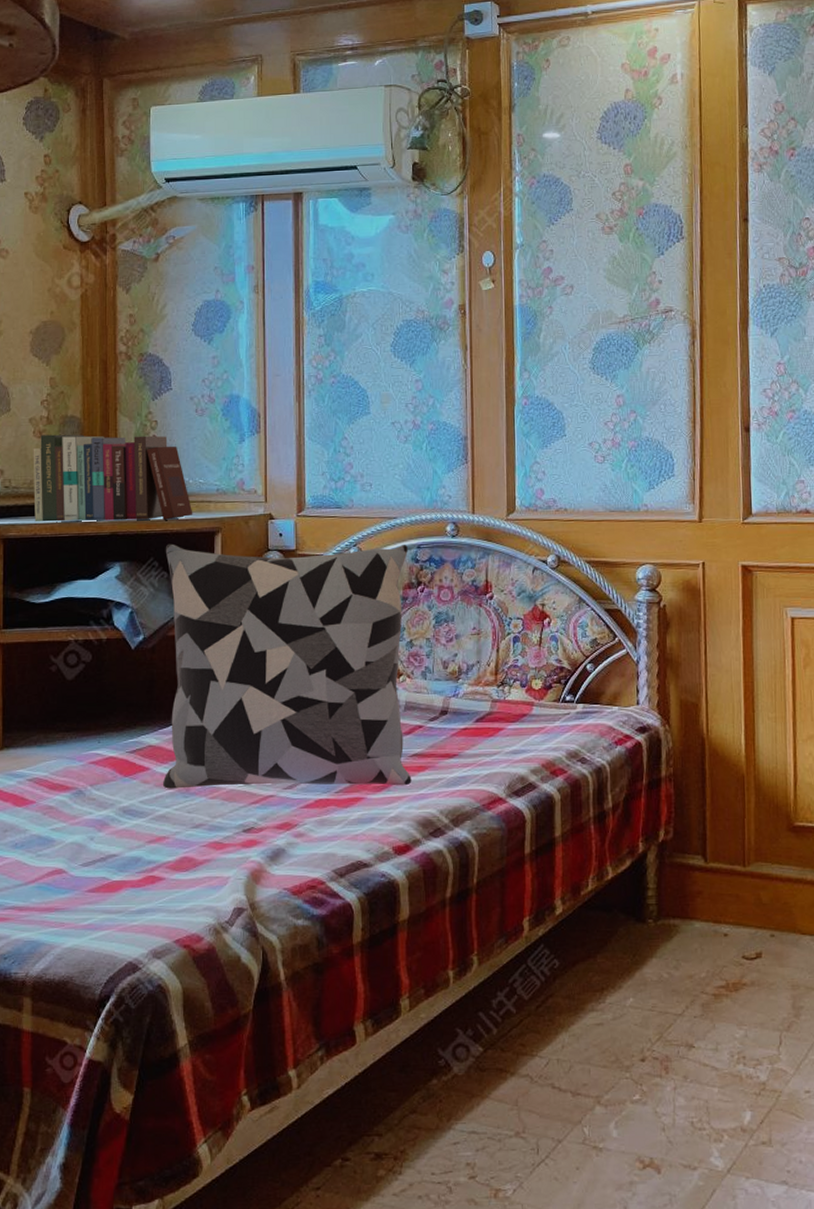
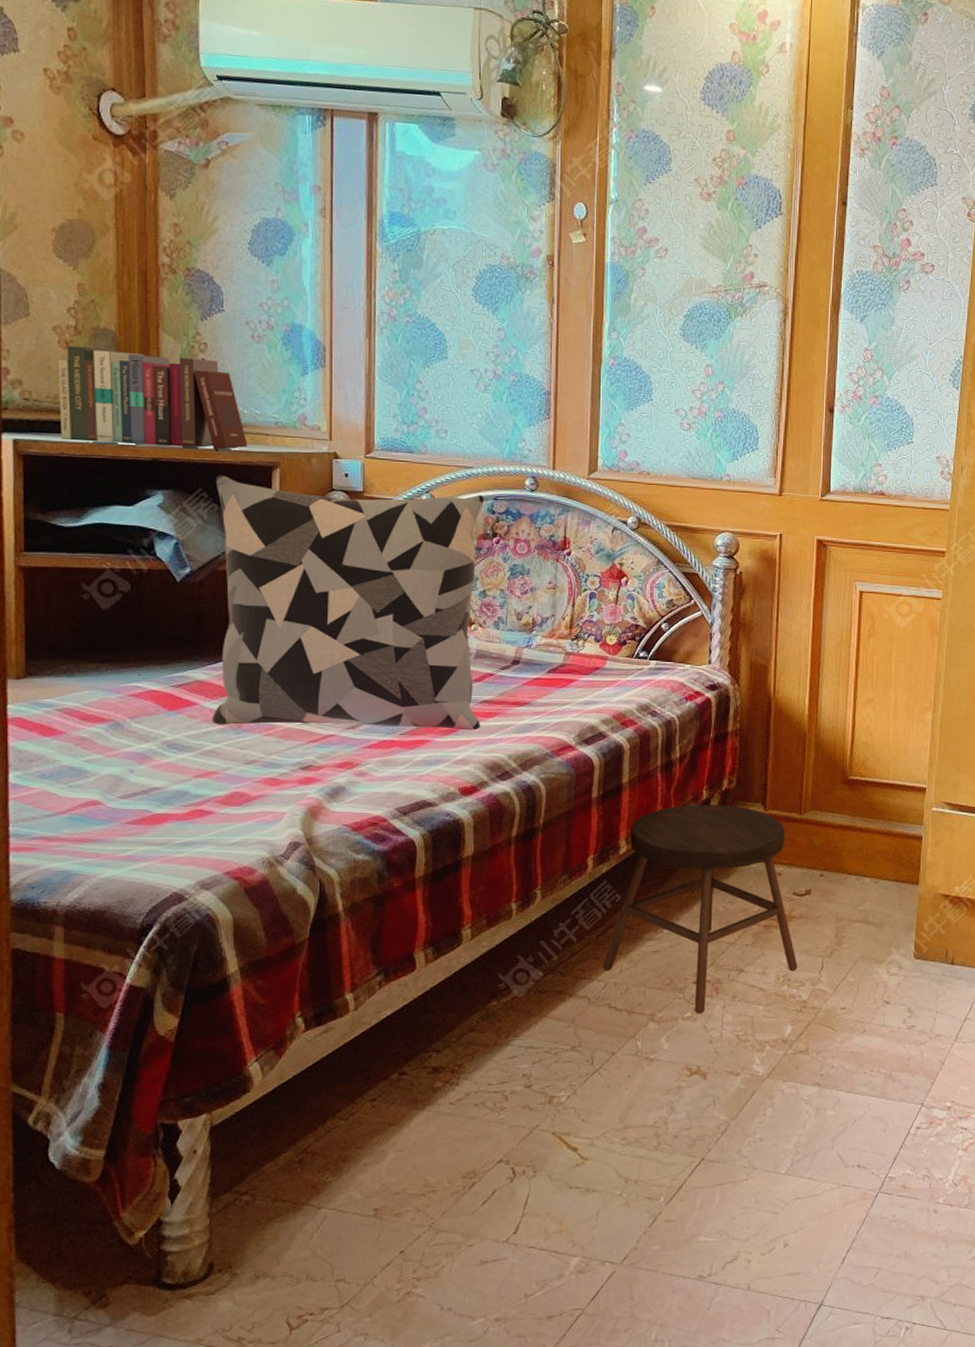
stool: none [544,858,753,1097] -> present [602,805,798,1014]

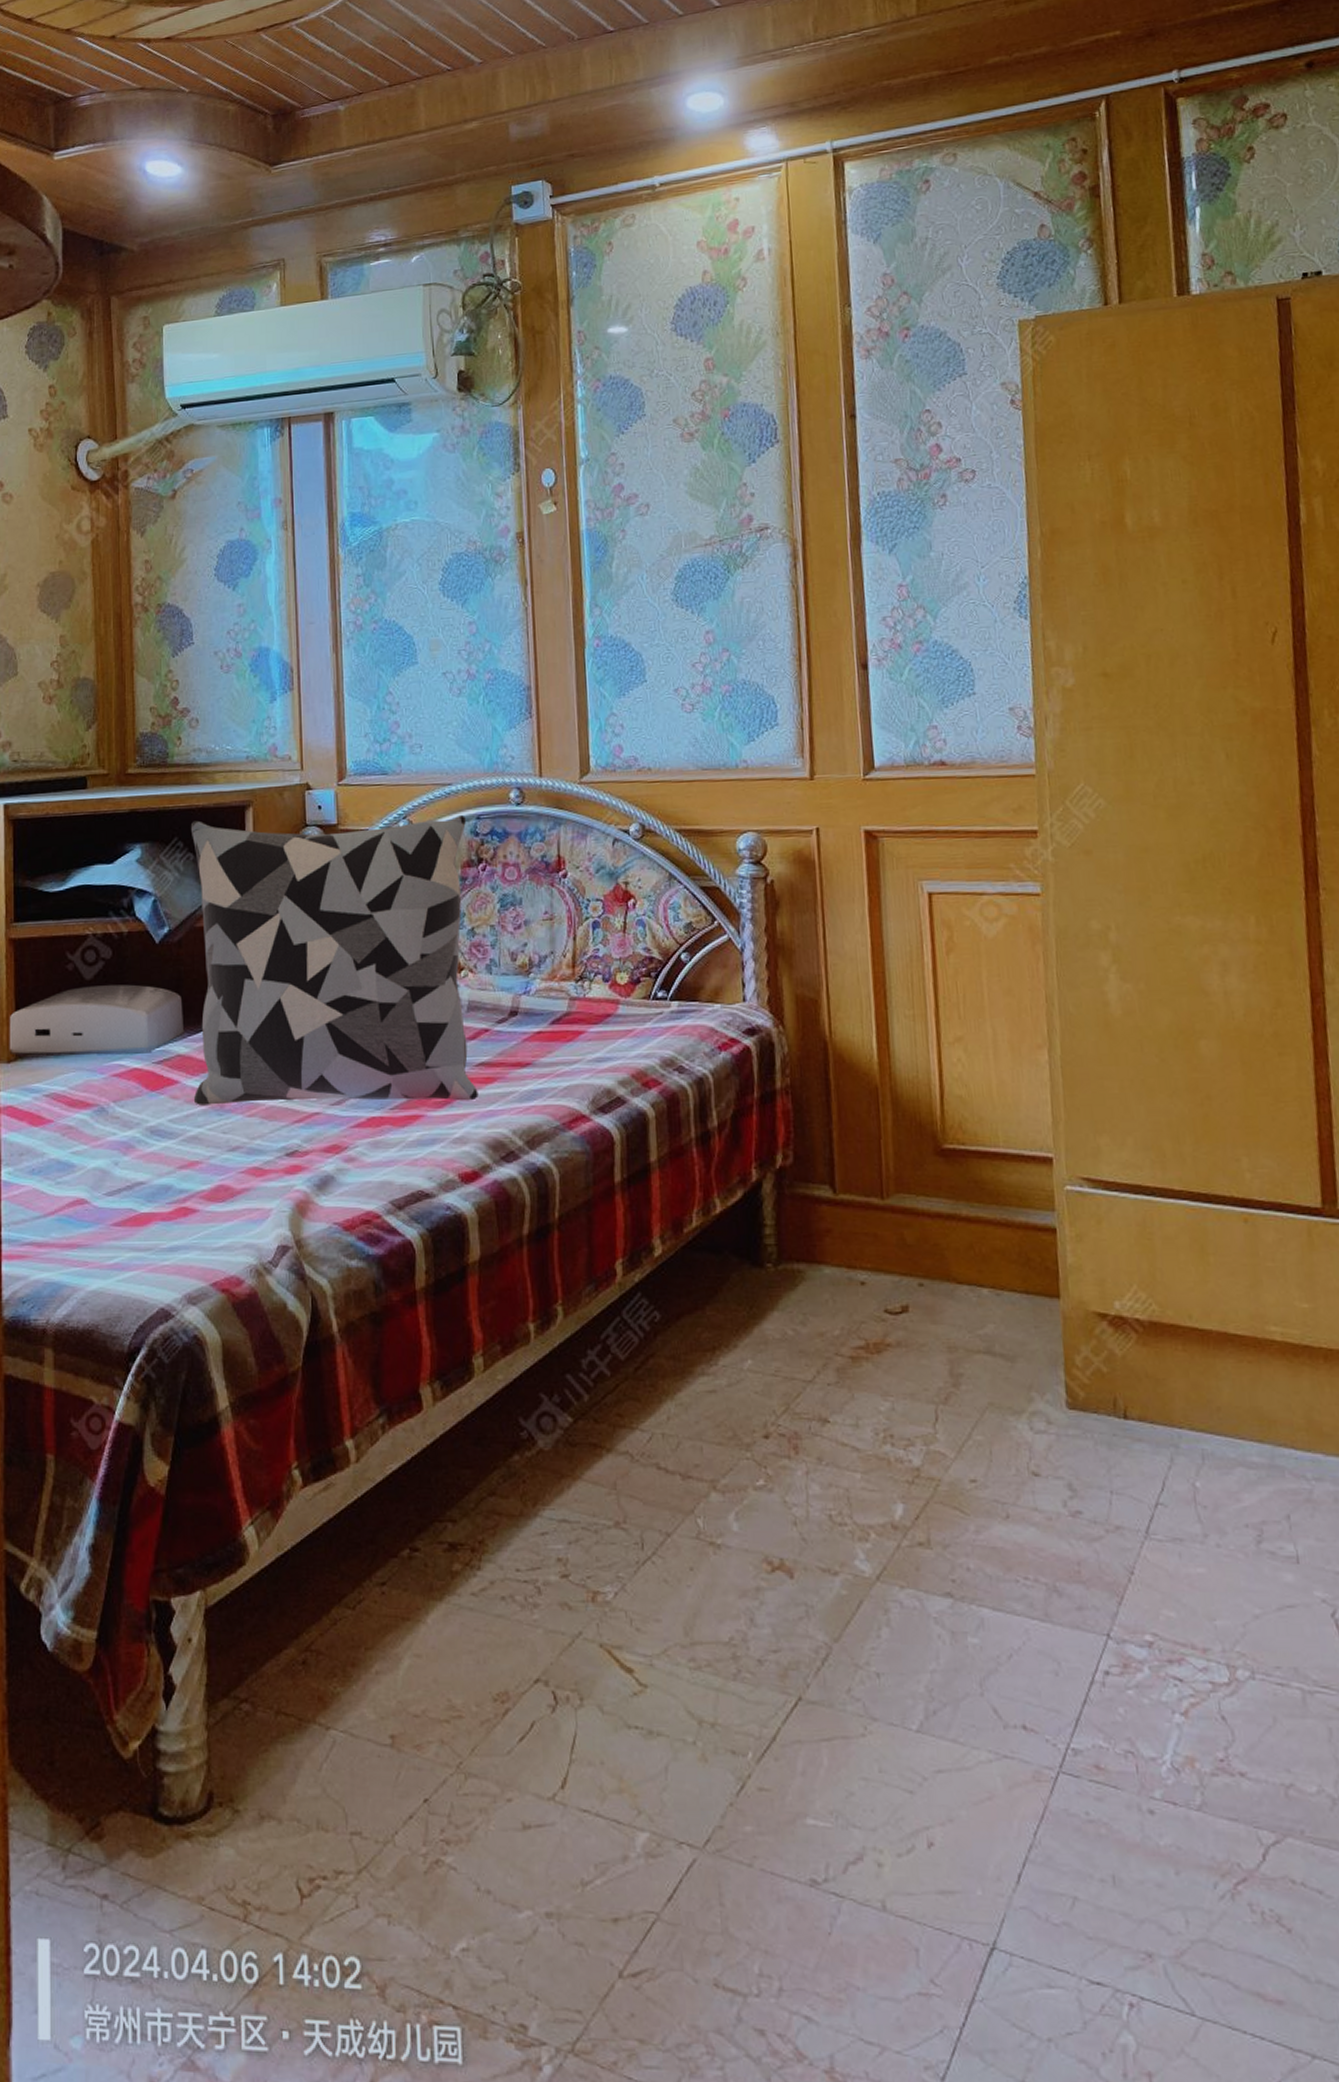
tissue dispenser: none [18,615,203,678] -> present [9,984,183,1056]
books: present [58,346,248,450] -> none [43,697,221,800]
stool: present [602,805,798,1014] -> none [645,1188,902,1482]

